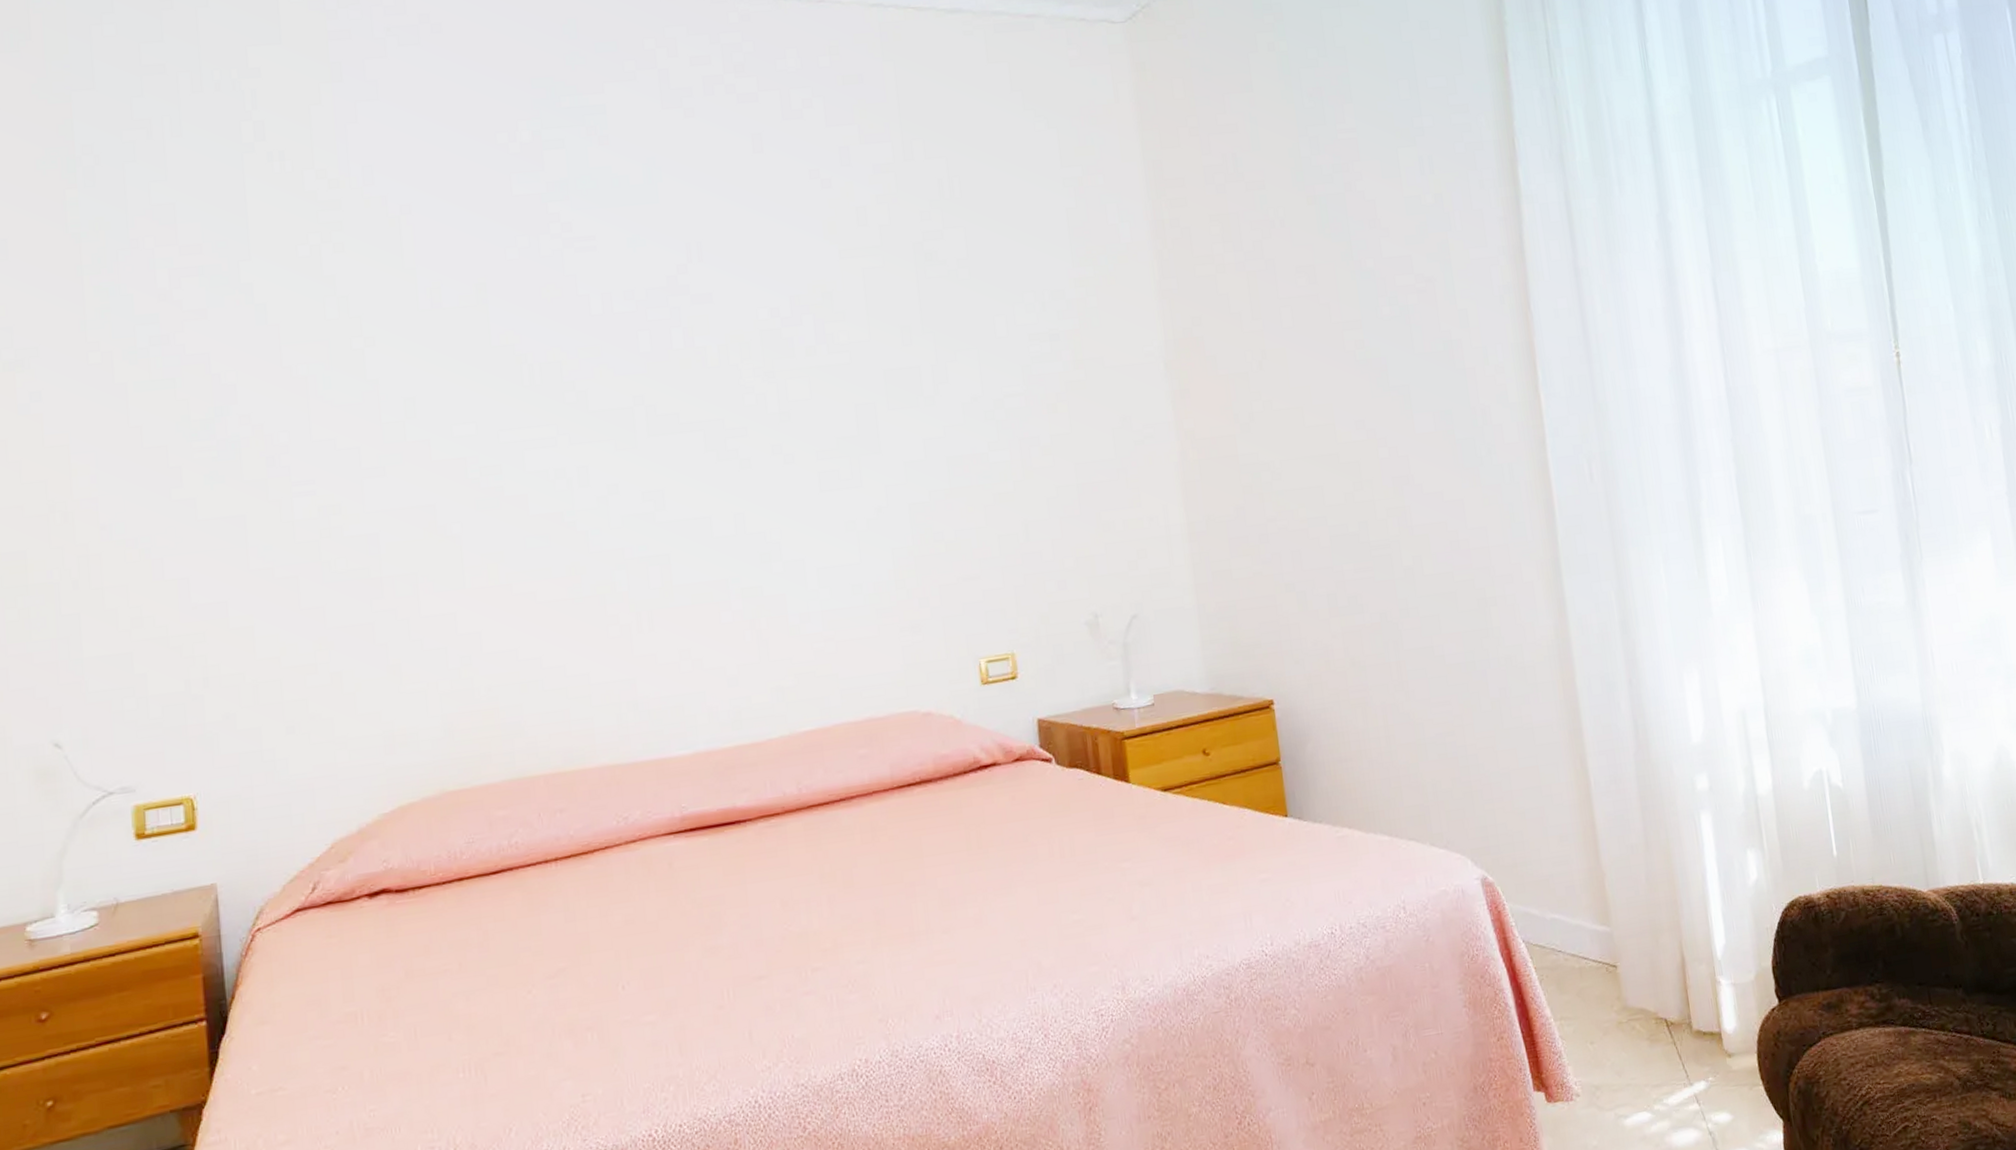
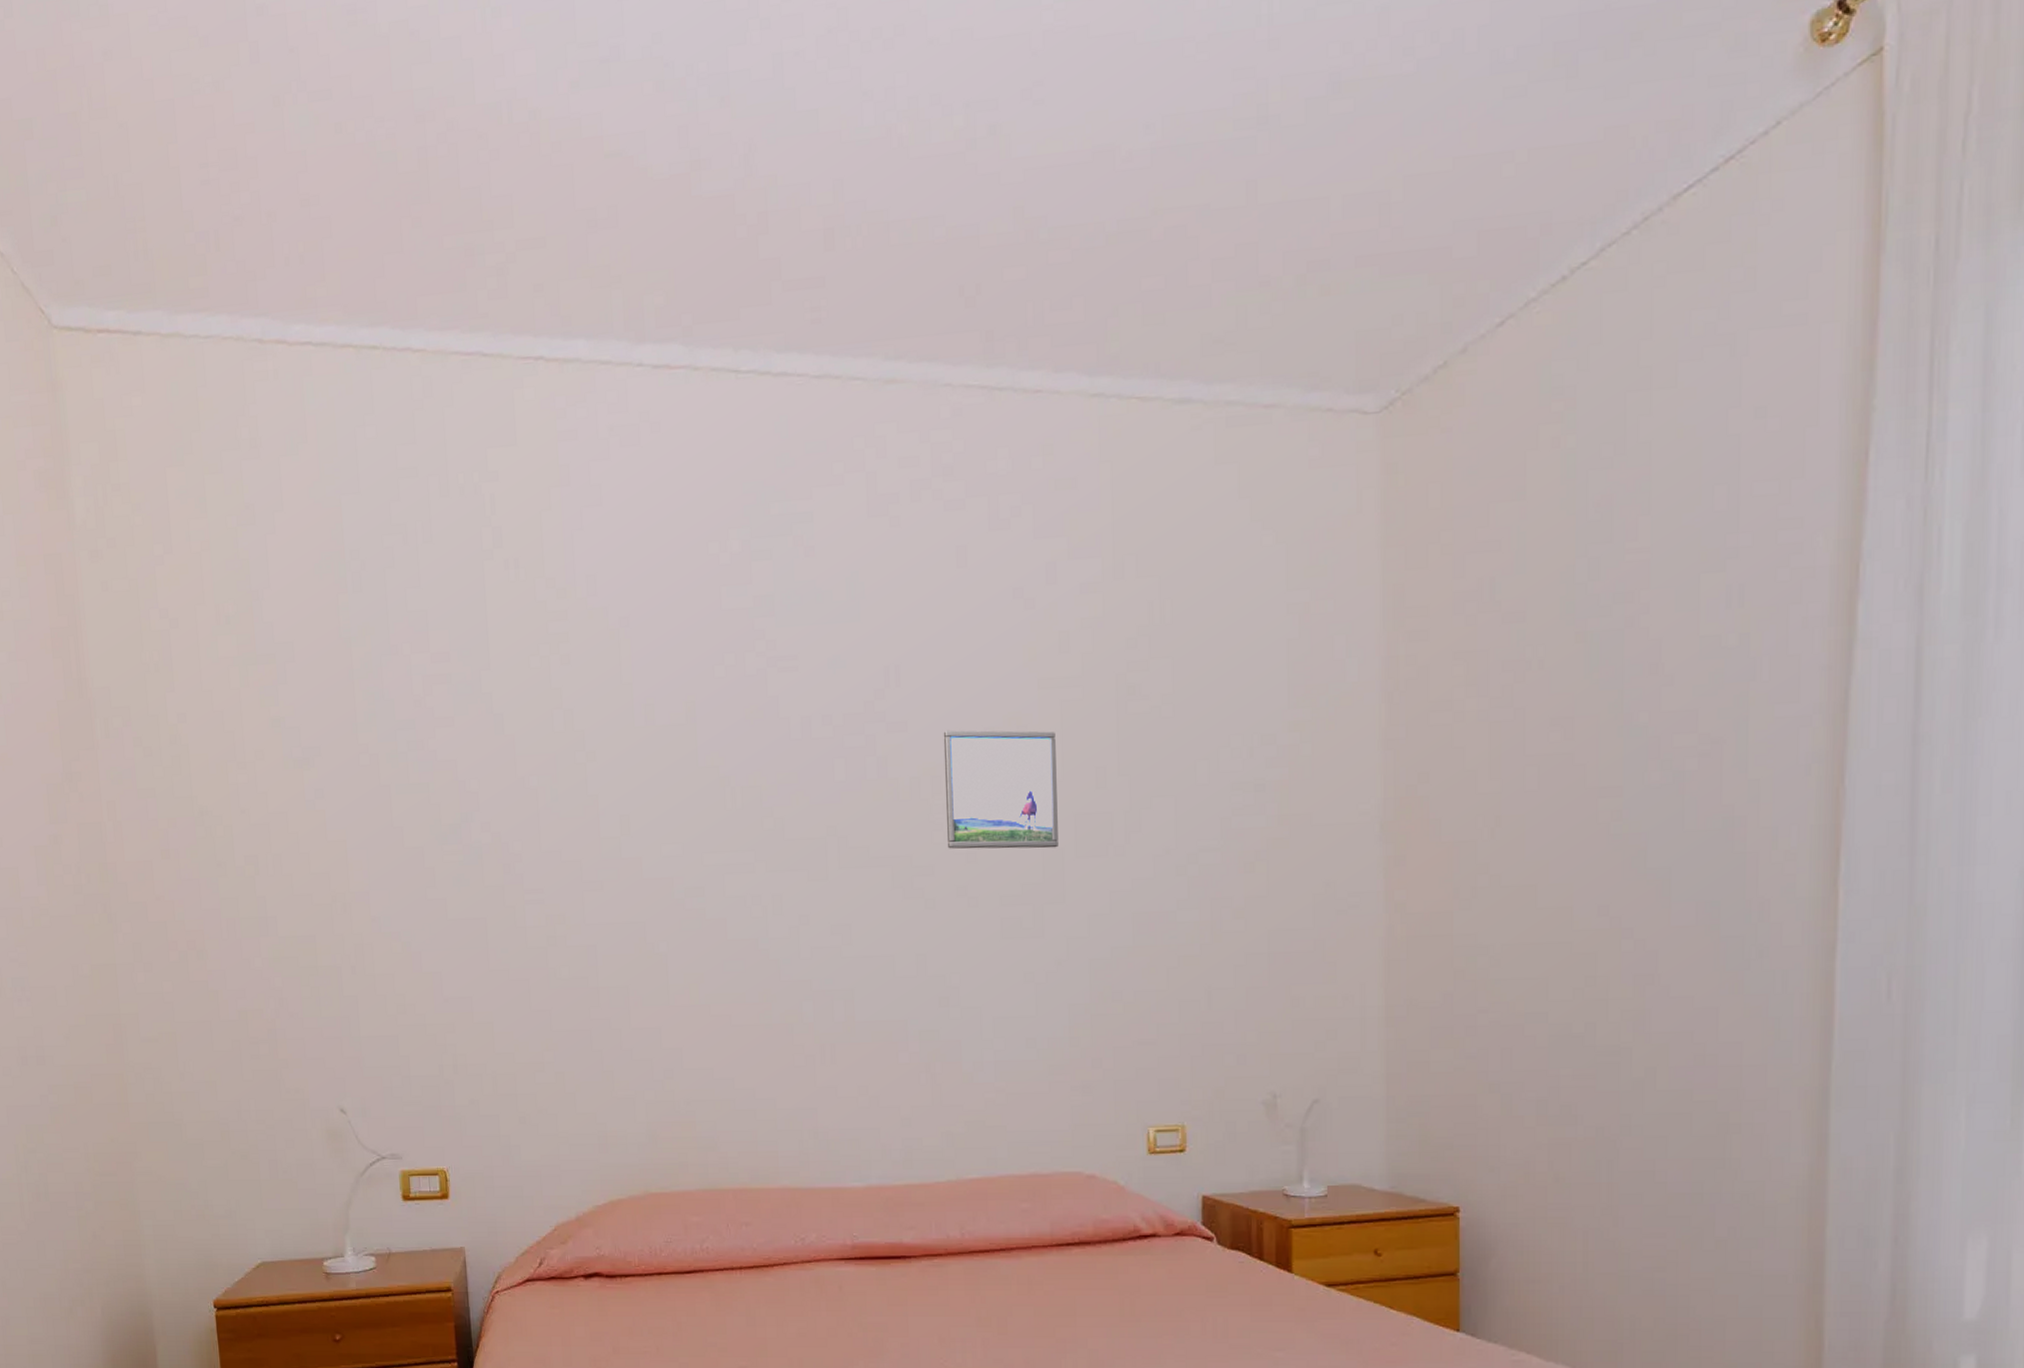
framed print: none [749,296,870,410] -> present [943,730,1058,849]

